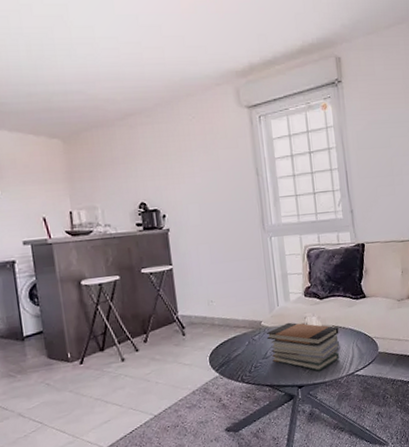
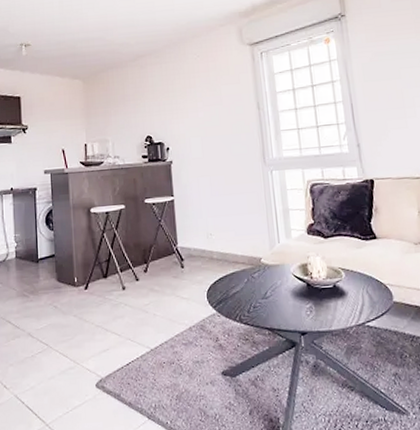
book stack: present [266,322,340,371] -> none [266,261,348,318]

